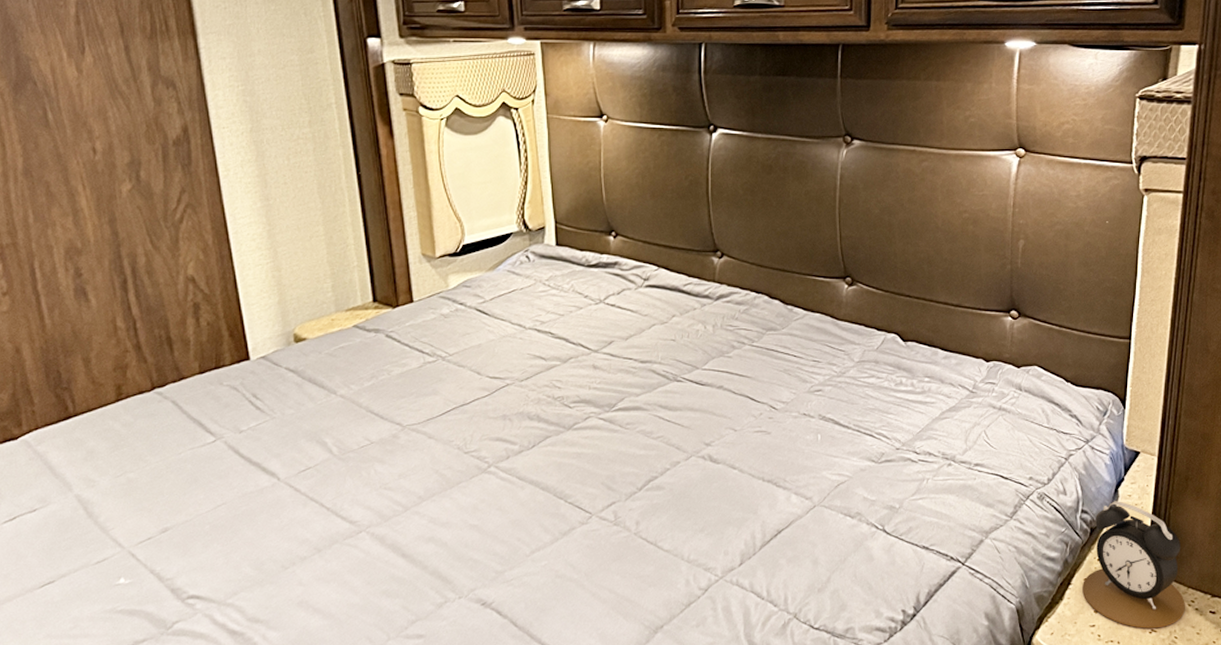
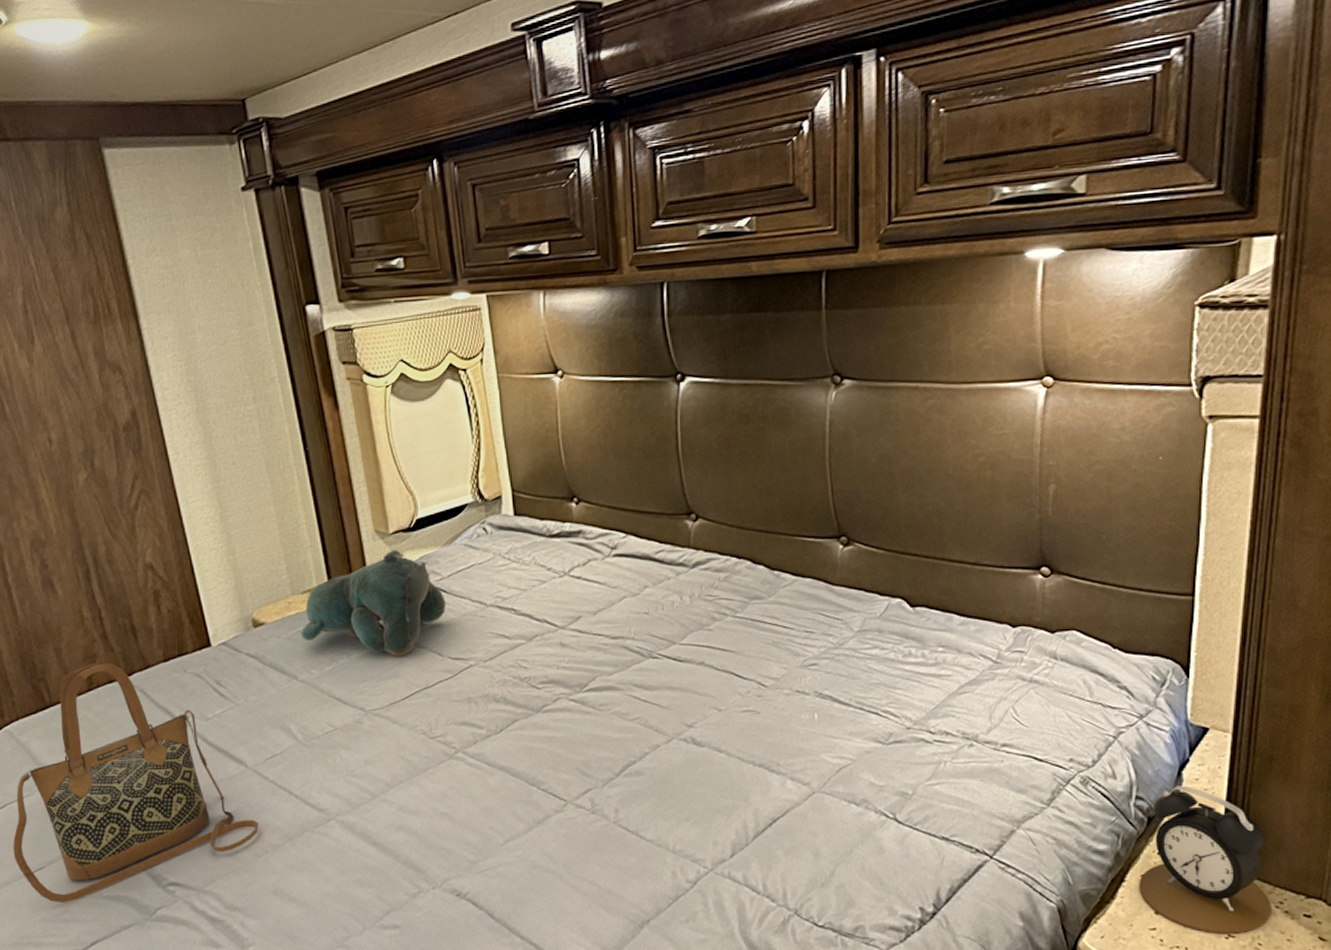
handbag: none [21,371,287,618] -> present [13,660,259,903]
teddy bear: none [342,273,487,374] -> present [300,549,446,656]

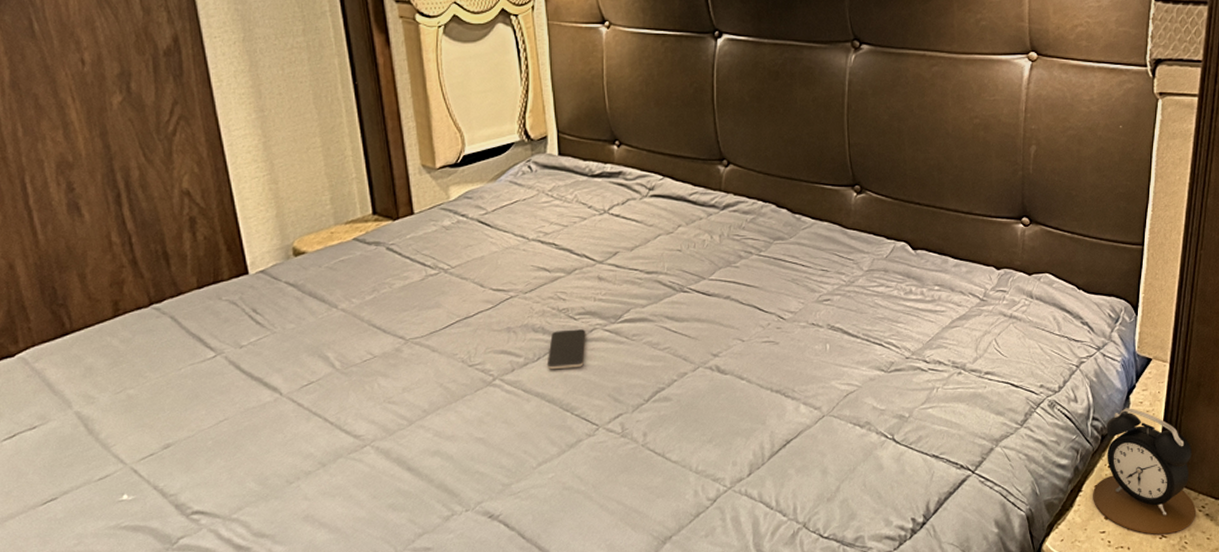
handbag: present [13,660,259,903] -> none [22,286,291,535]
teddy bear: present [300,549,446,656] -> none [342,184,489,287]
smartphone: none [510,699,550,742] -> present [547,329,586,370]

